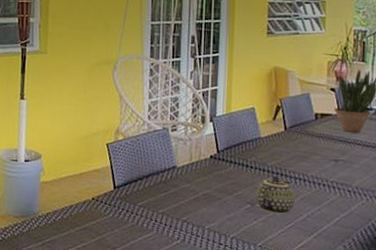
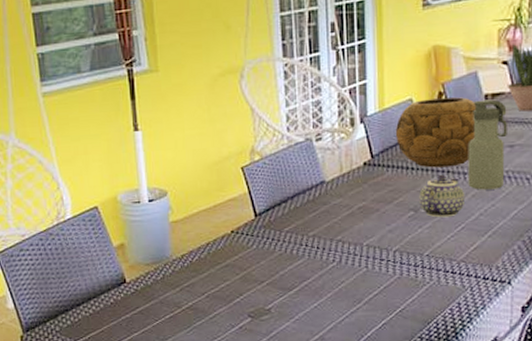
decorative bowl: none [238,109,307,171] -> present [395,97,476,168]
water bottle: none [298,117,333,196] -> present [468,99,507,190]

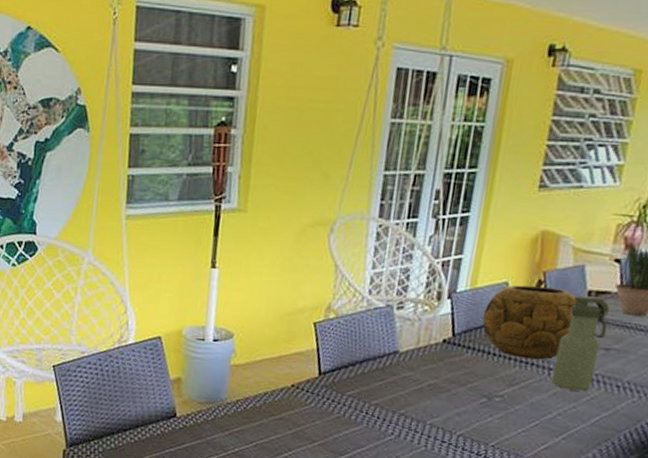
teapot: present [419,174,466,218] -> none [494,365,546,411]

